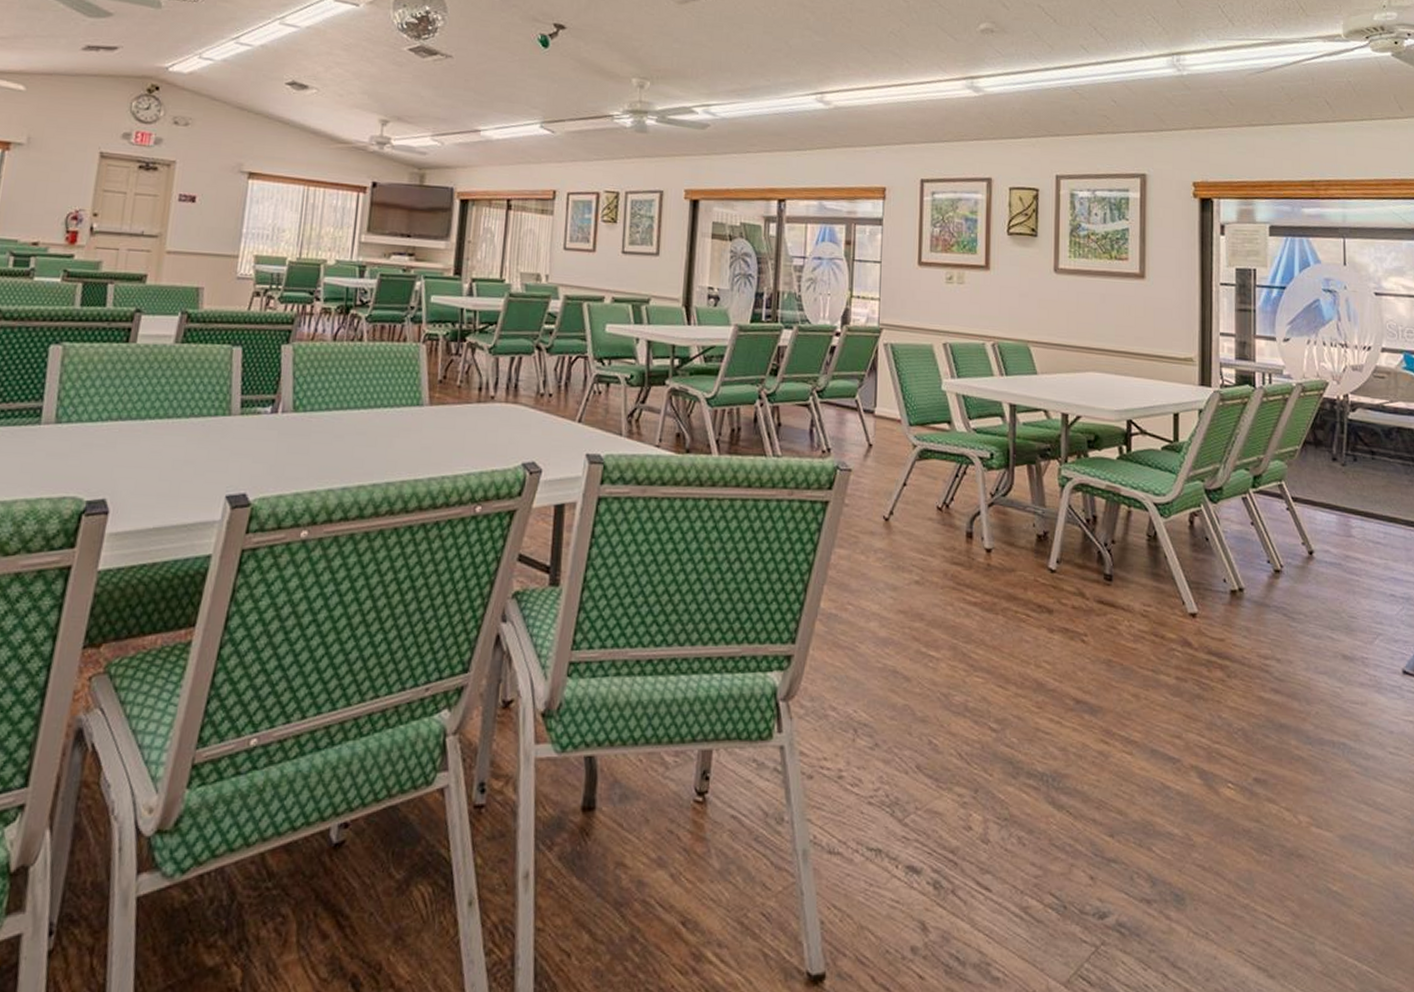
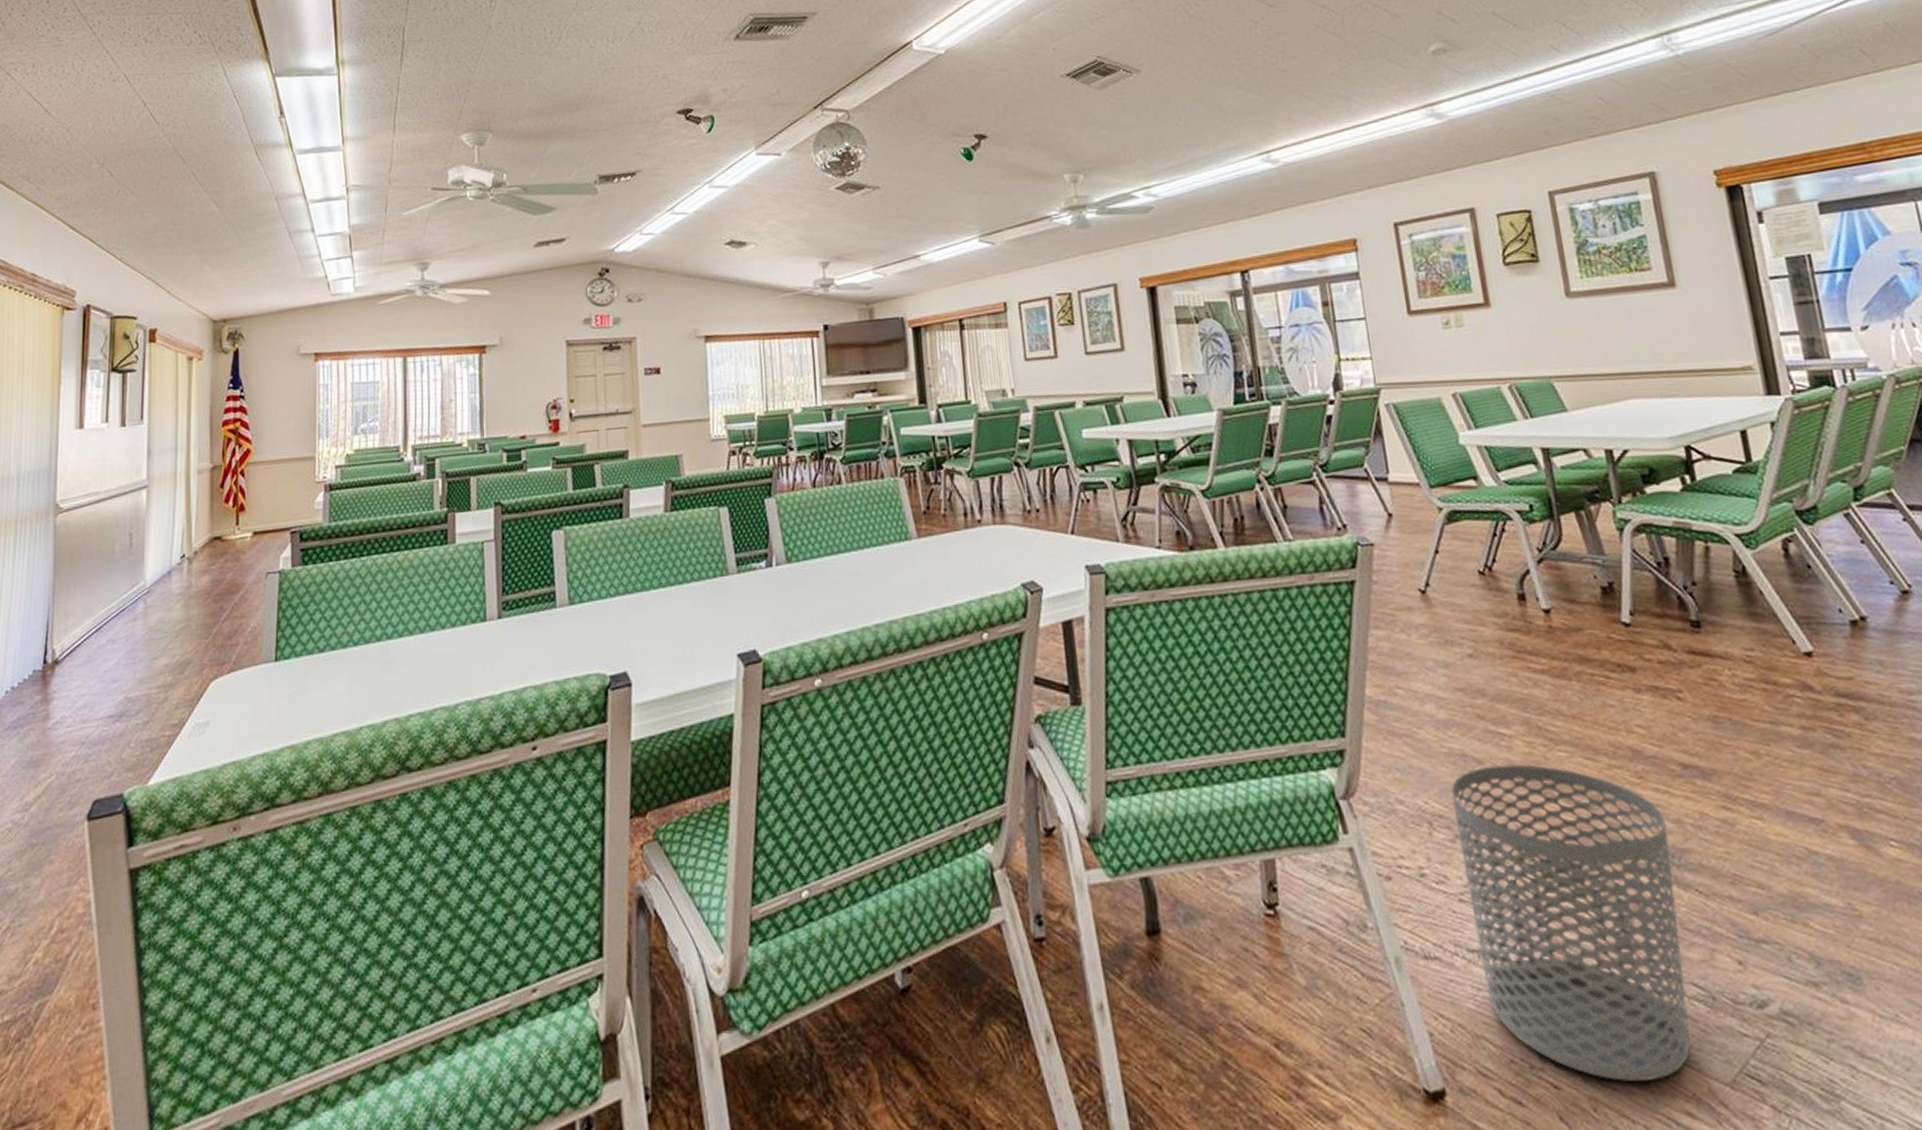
waste bin: none [876,683,1053,976] -> present [1451,764,1691,1082]

